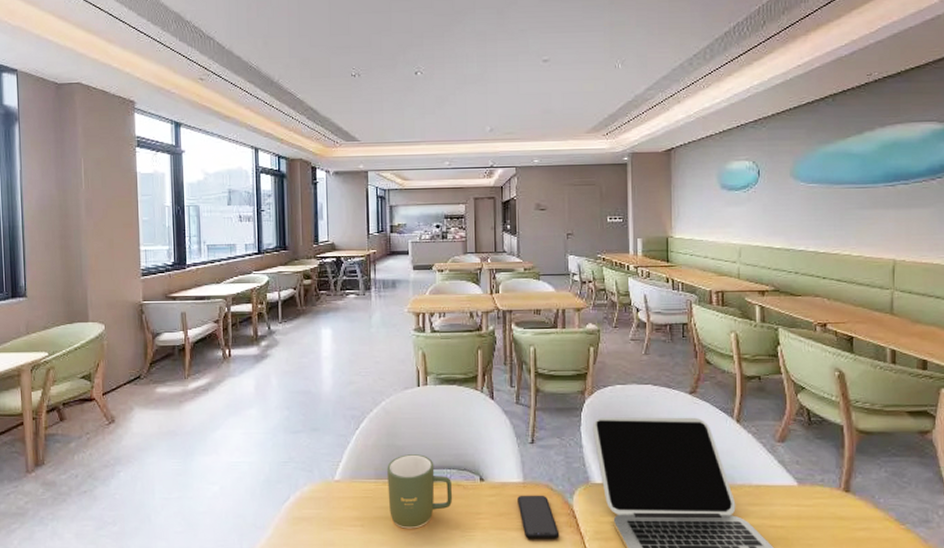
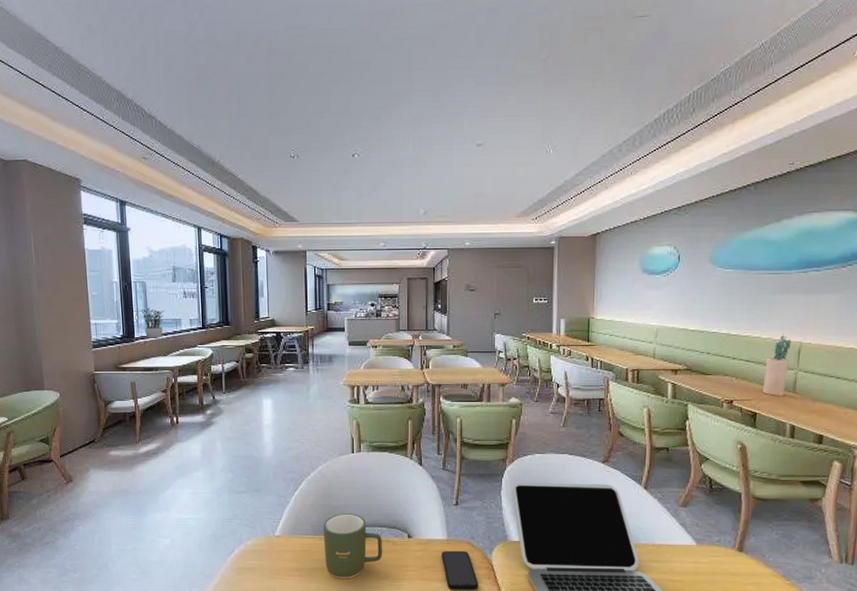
potted plant: none [194,233,218,265] -> present [142,308,164,338]
vase: none [857,251,885,319] -> present [762,334,792,397]

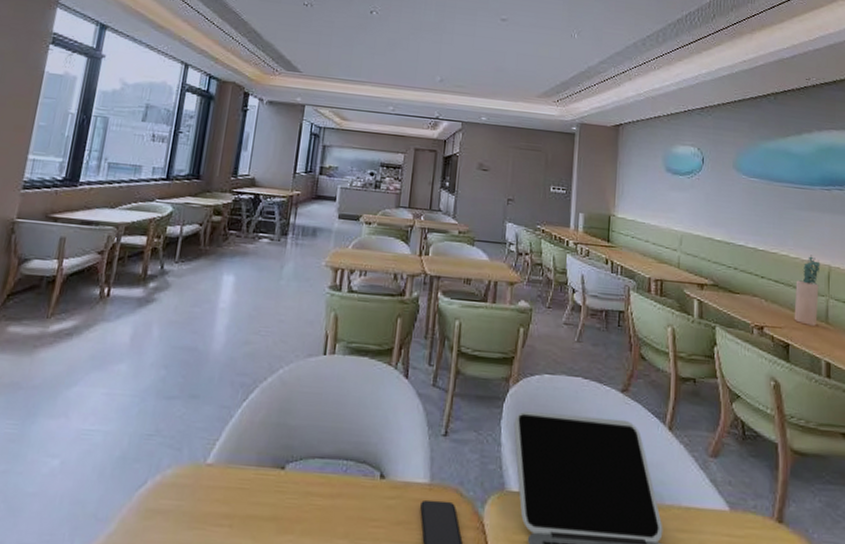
potted plant: present [142,308,164,338] -> none [93,148,124,186]
mug: present [323,514,383,579] -> none [266,437,347,535]

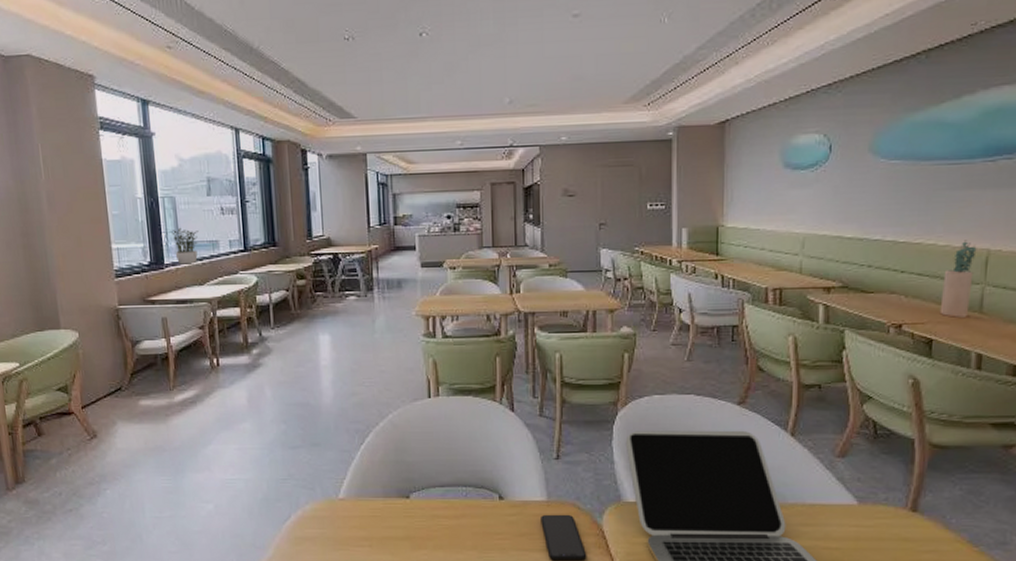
potted plant: none [93,148,124,186] -> present [171,228,198,265]

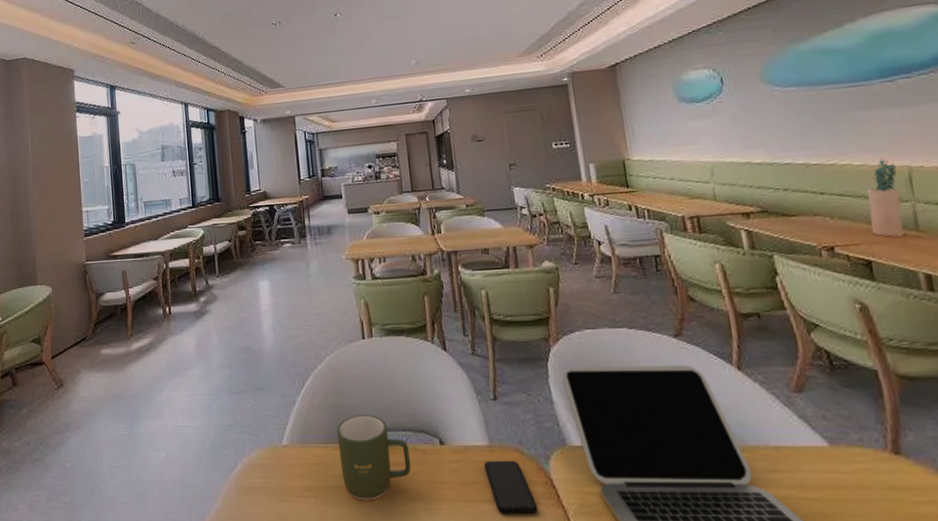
potted plant: present [171,228,198,265] -> none [132,190,154,222]
mug: none [396,471,469,549] -> present [337,415,412,500]

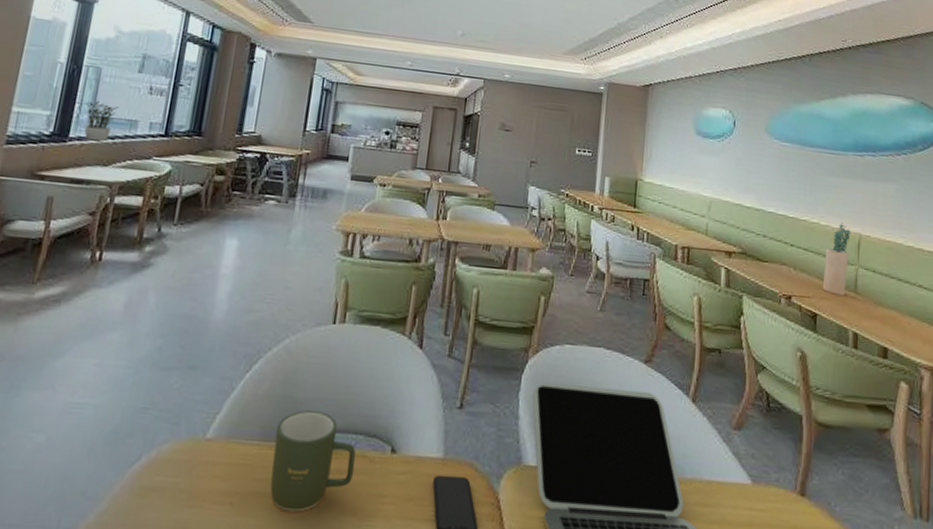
potted plant: none [132,190,154,222] -> present [84,101,118,142]

